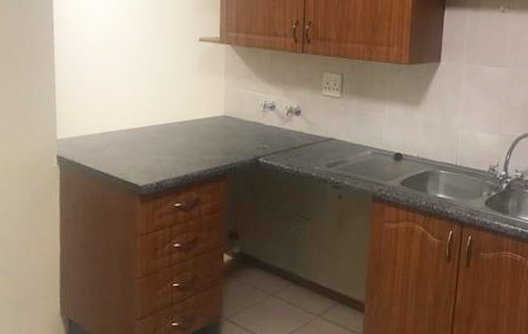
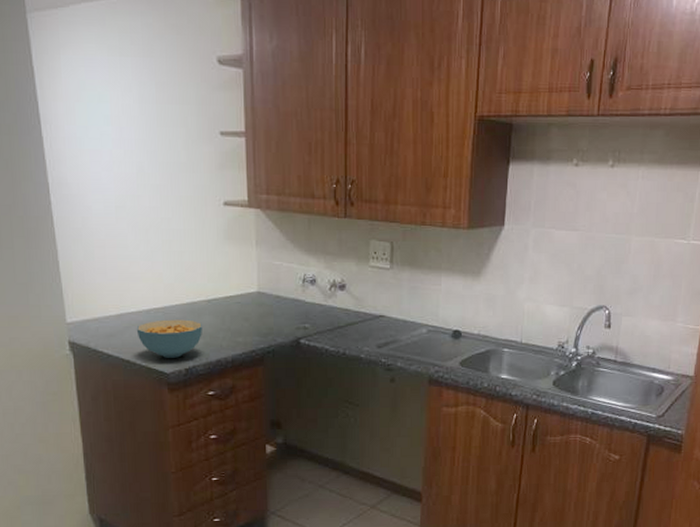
cereal bowl: none [116,138,174,172] -> present [136,319,202,358]

